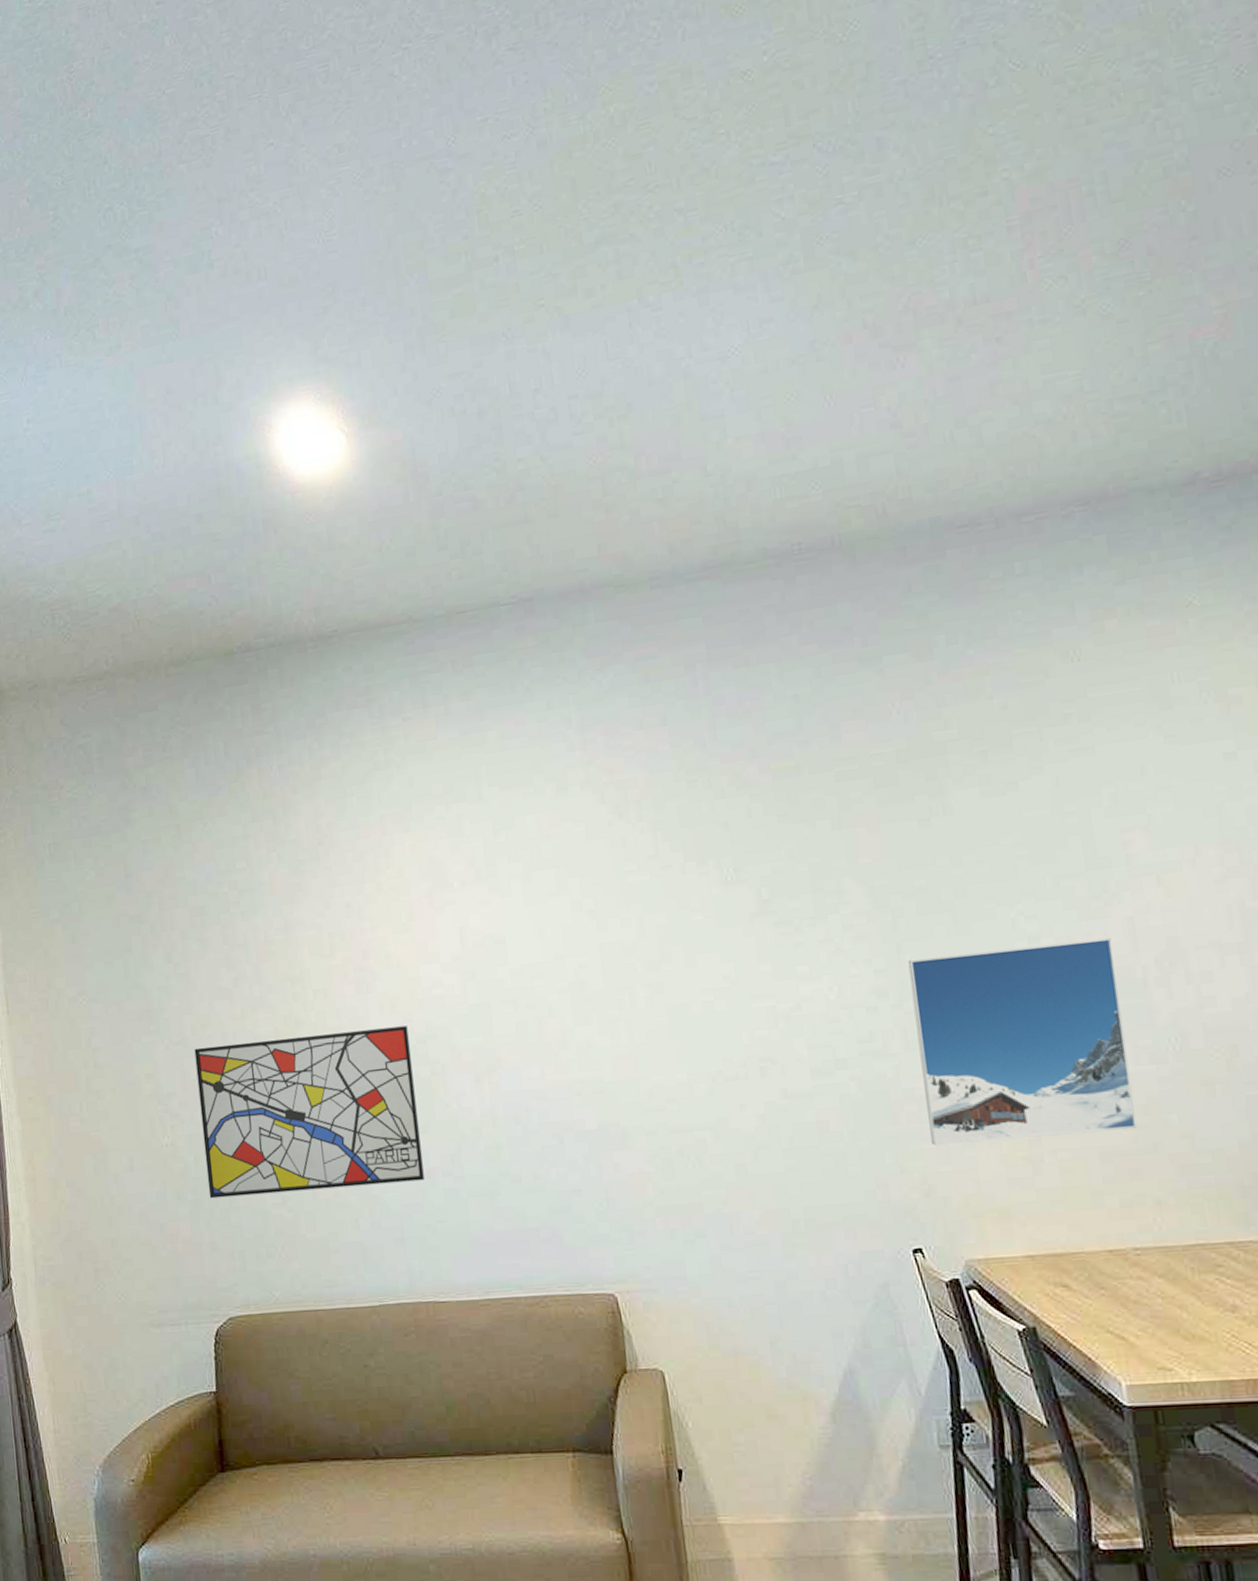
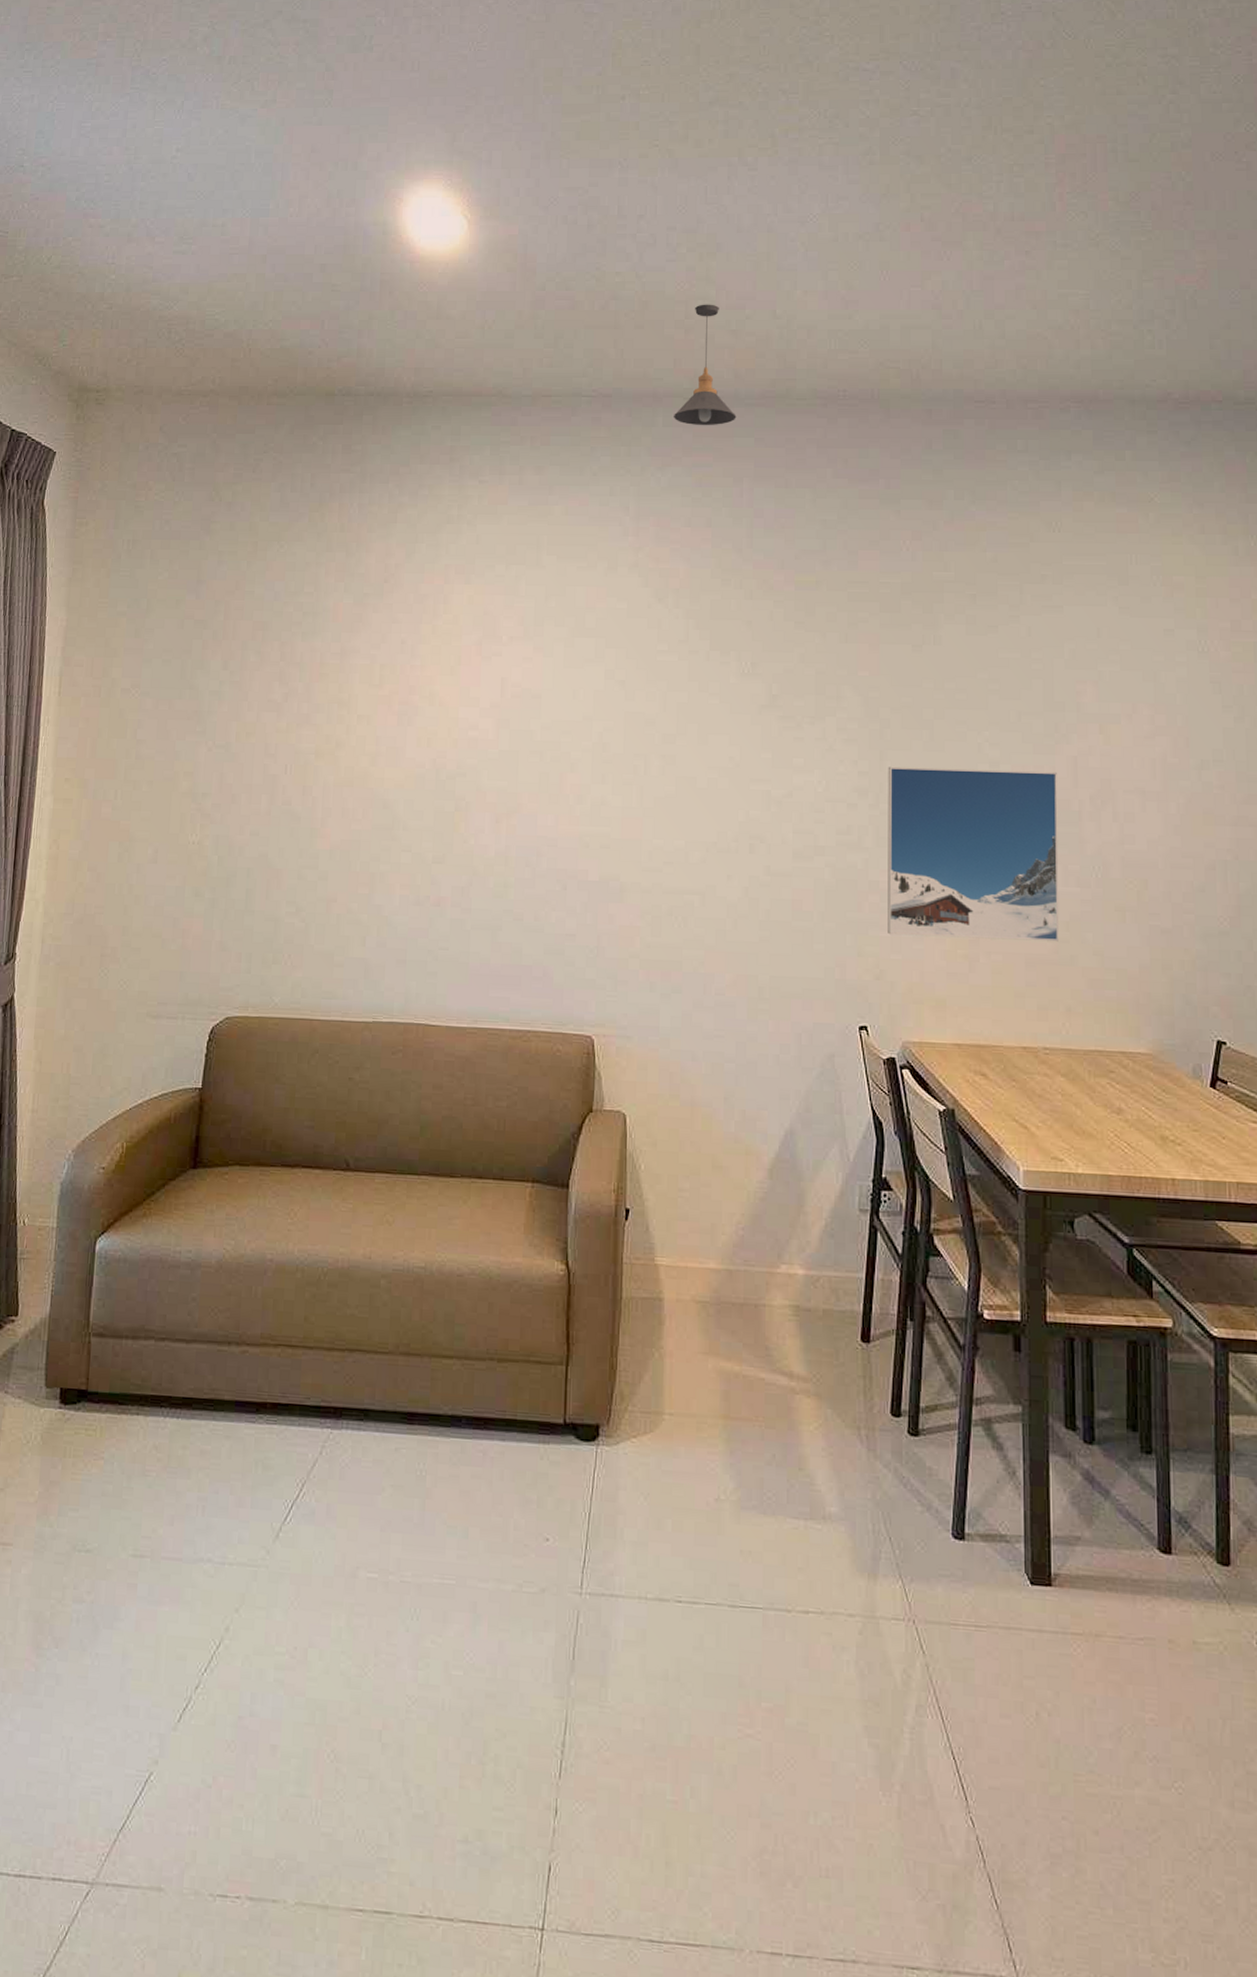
wall art: present [194,1026,424,1199] -> none [226,754,440,908]
pendant light: none [605,473,678,616] -> present [673,304,737,426]

